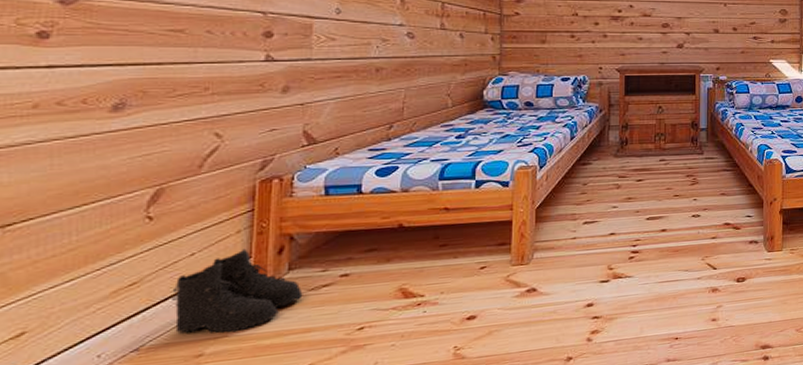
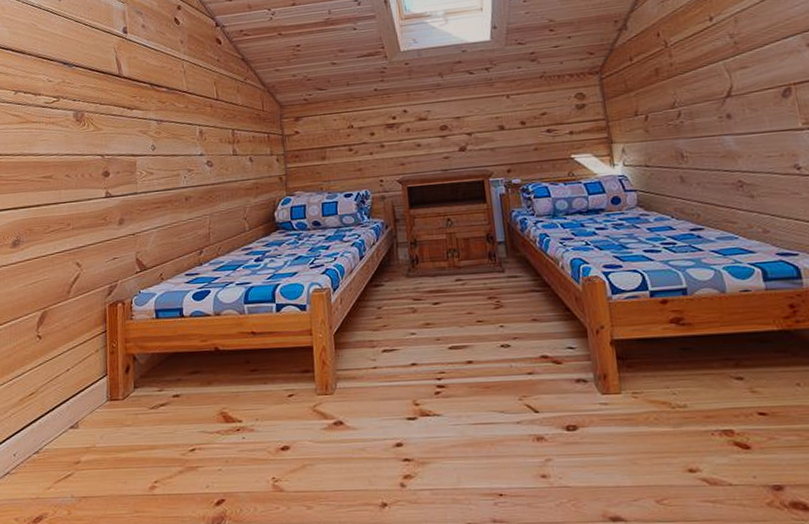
boots: present [172,248,303,334] -> none [57,366,146,444]

